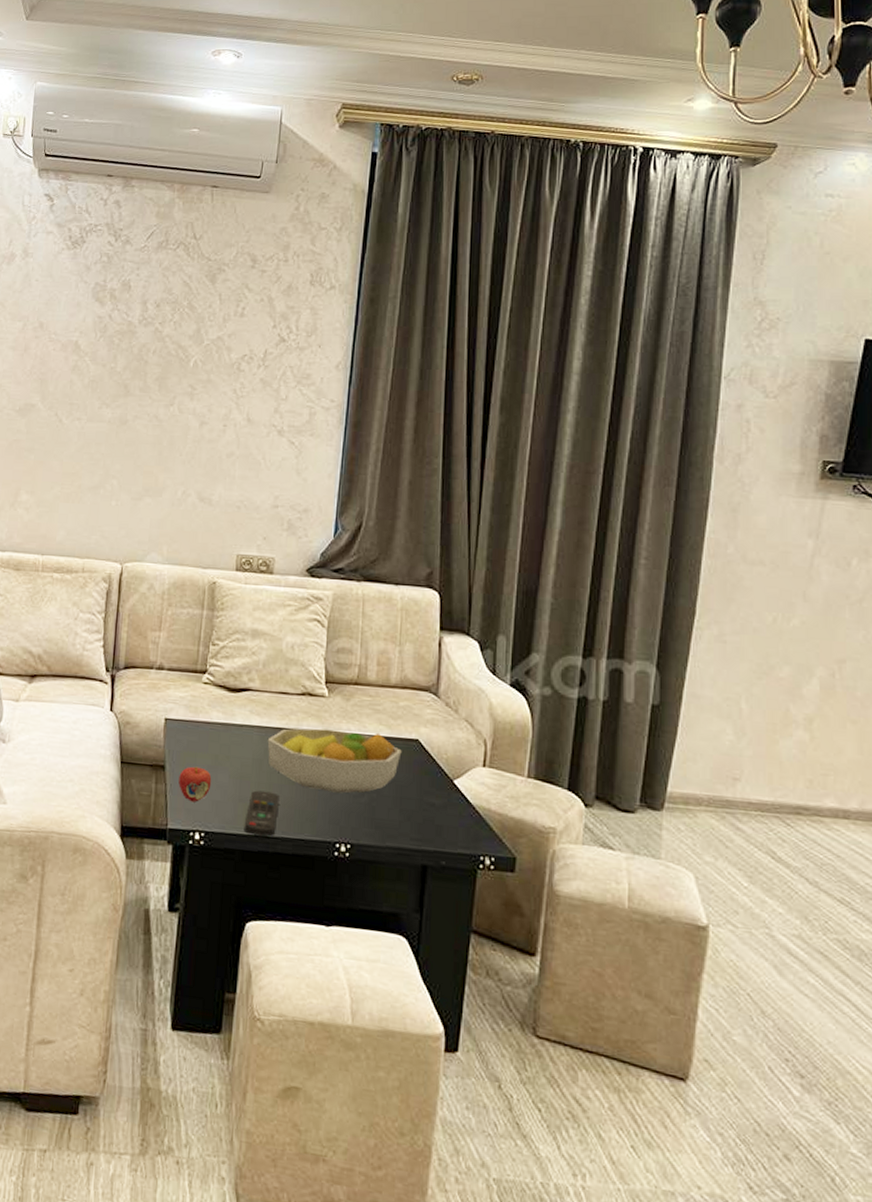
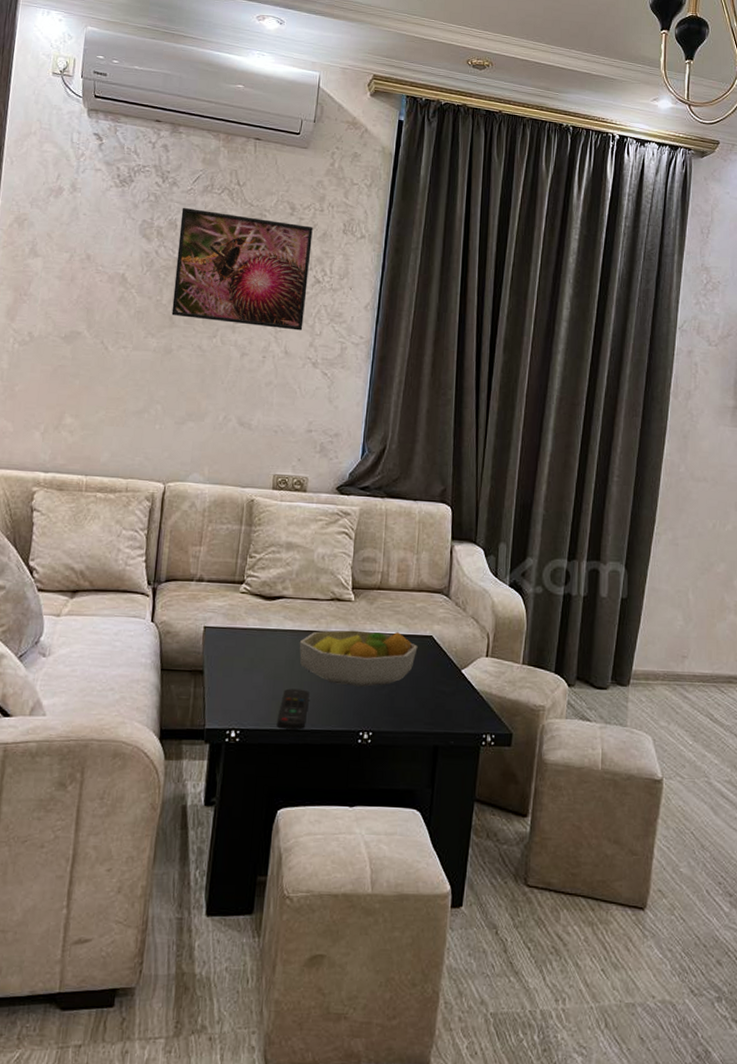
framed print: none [126,266,277,395] -> present [171,207,313,331]
apple: present [178,766,212,802] -> none [216,670,248,703]

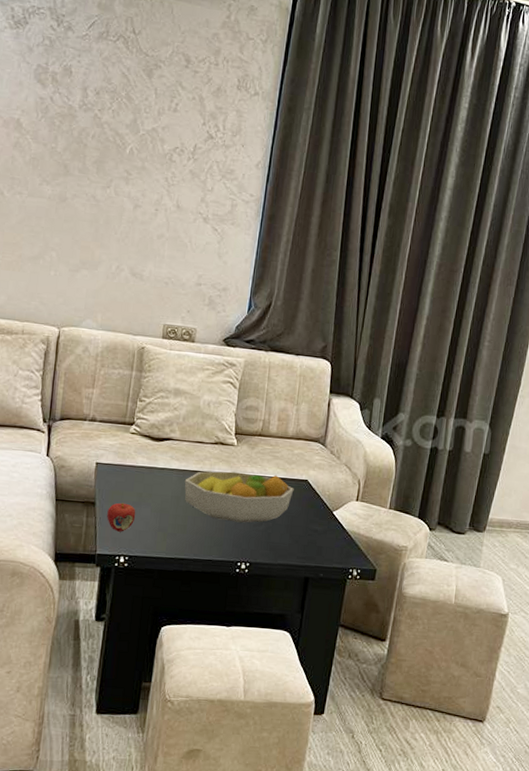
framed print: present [171,207,313,331] -> none [66,53,208,186]
apple: none [216,670,248,703] -> present [107,502,136,532]
remote control: present [276,688,310,730] -> none [162,521,193,559]

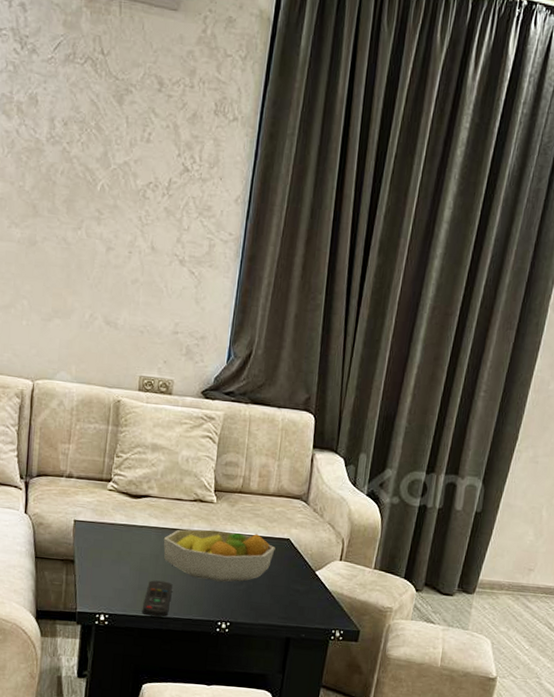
apple: present [107,502,136,532] -> none [86,560,115,590]
remote control: none [162,521,193,559] -> present [142,580,173,618]

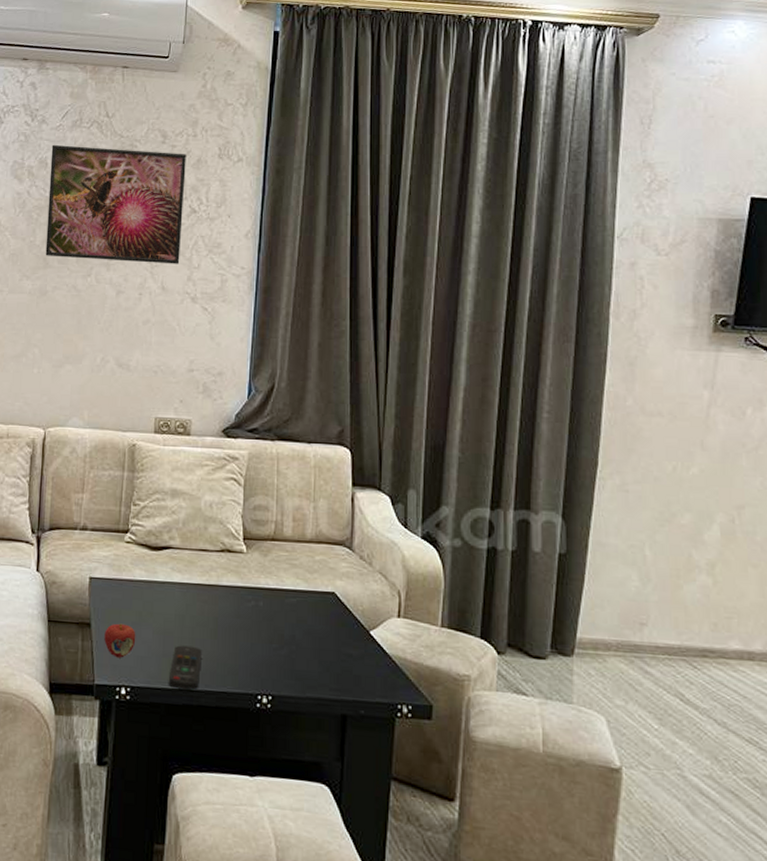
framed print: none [35,79,182,225] -> present [45,144,186,264]
apple: none [86,560,115,590] -> present [104,623,136,658]
fruit bowl: present [163,529,276,582] -> none [189,583,319,646]

